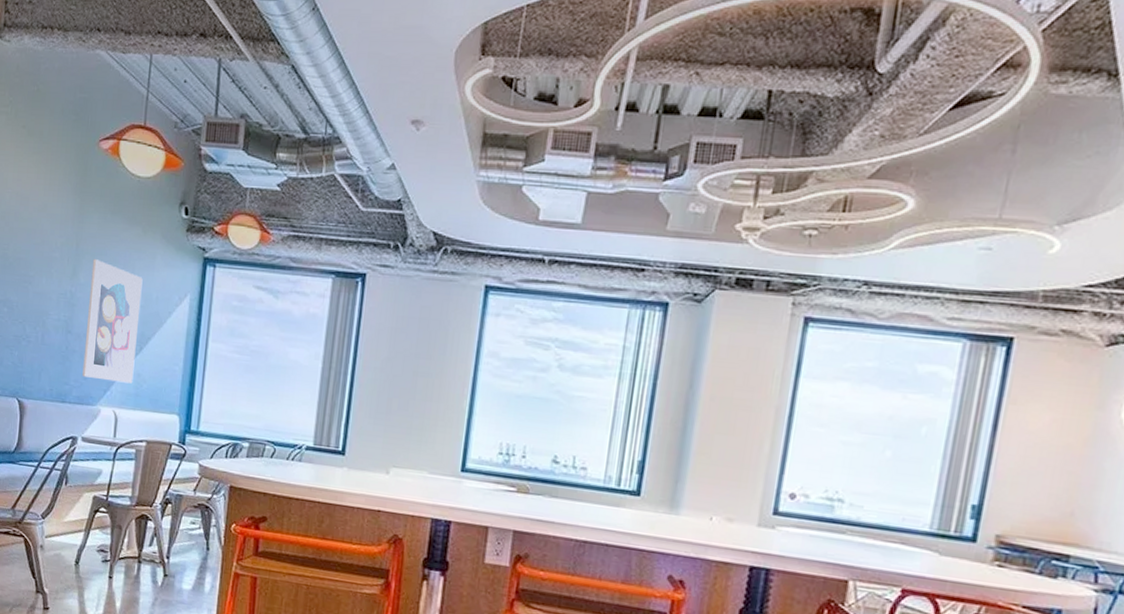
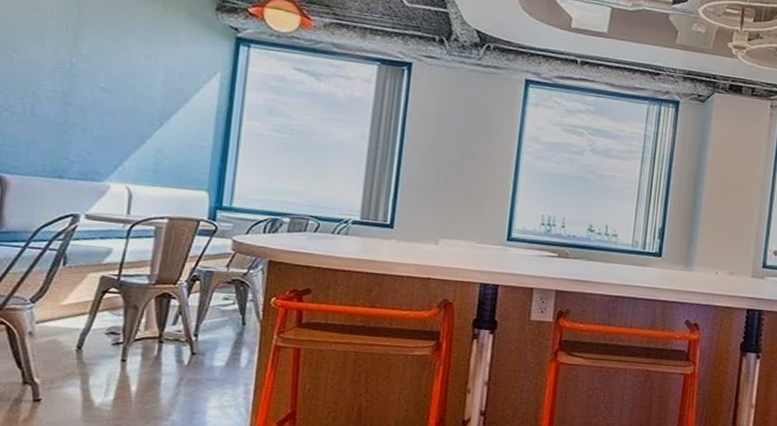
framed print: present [82,259,143,384] -> none [86,30,163,159]

